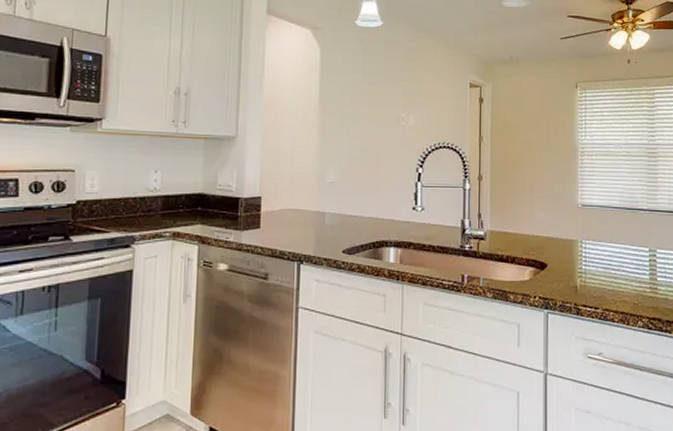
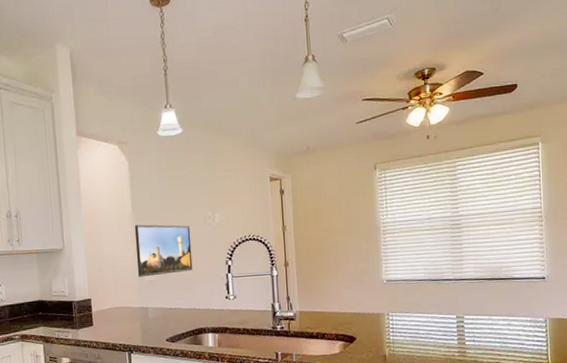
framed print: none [318,118,381,177] -> present [134,224,193,277]

